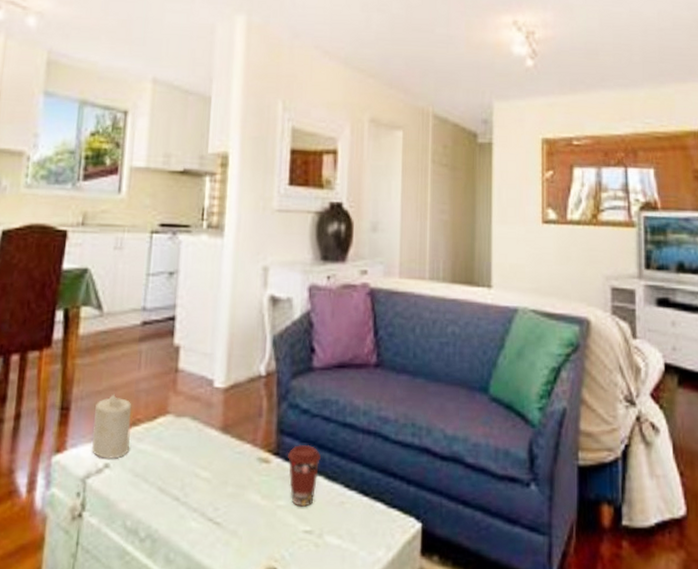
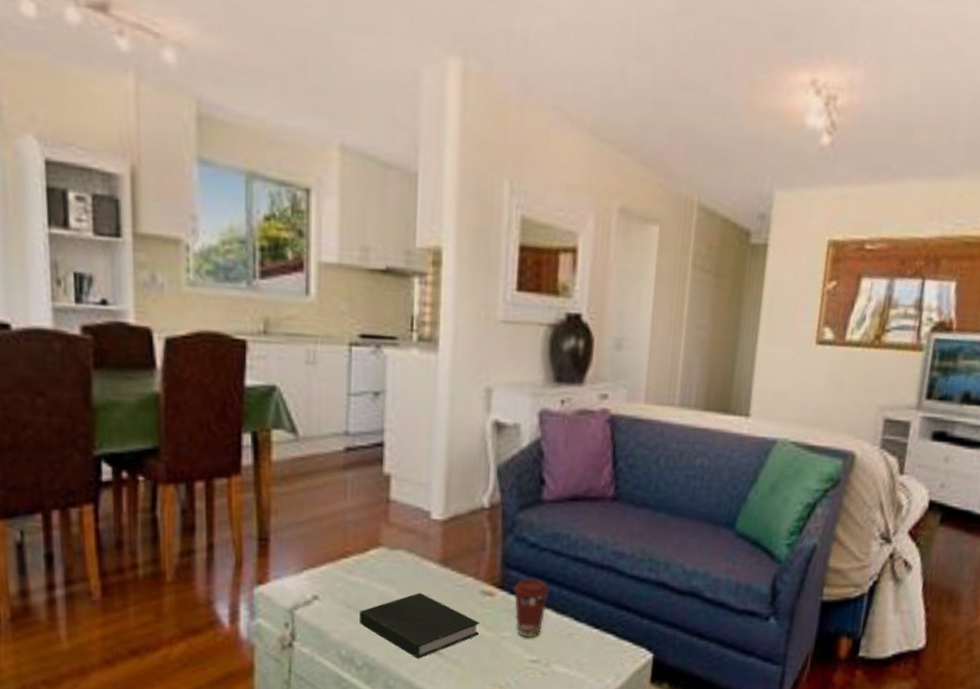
candle: present [92,394,132,459] -> none [296,525,340,591]
book: none [145,459,256,530] -> present [360,592,479,659]

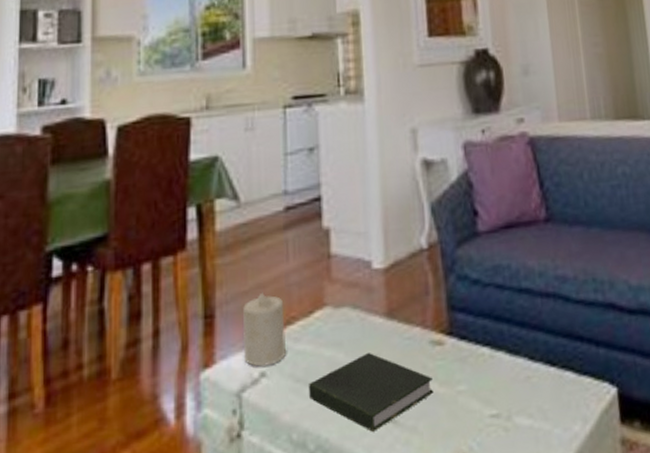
candle: none [296,525,340,591] -> present [242,292,287,367]
coffee cup: present [514,579,549,638] -> none [462,319,499,389]

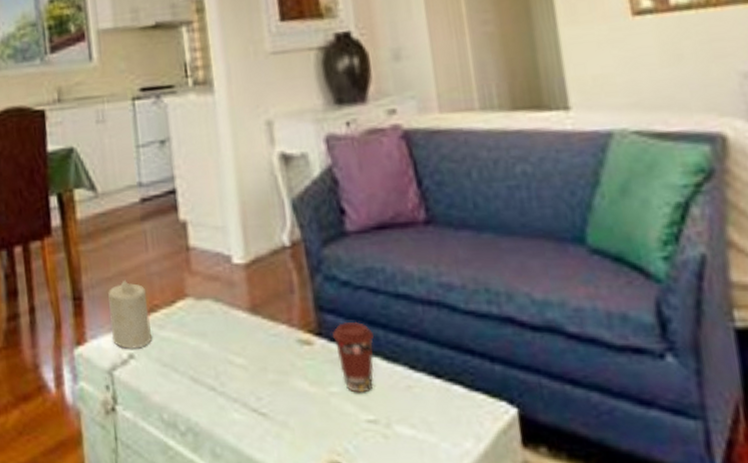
book: present [309,352,433,432] -> none [176,345,303,421]
coffee cup: none [462,319,499,389] -> present [332,322,374,393]

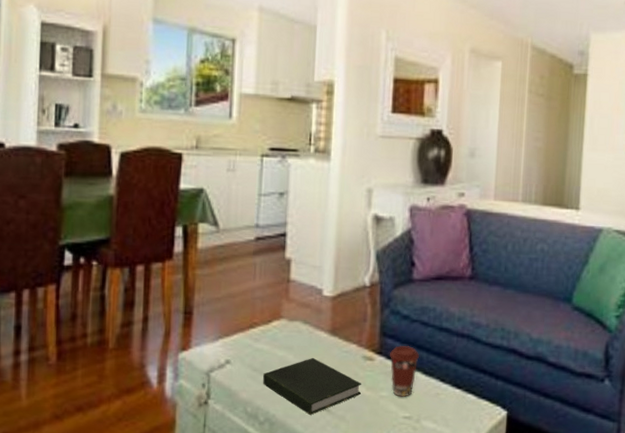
candle: present [108,279,152,349] -> none [214,301,249,356]
book: none [176,345,303,421] -> present [263,357,361,415]

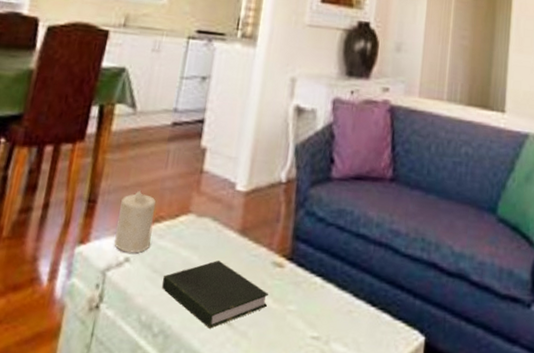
candle: none [214,301,249,356] -> present [114,190,156,254]
coffee cup: present [390,346,419,397] -> none [300,252,333,313]

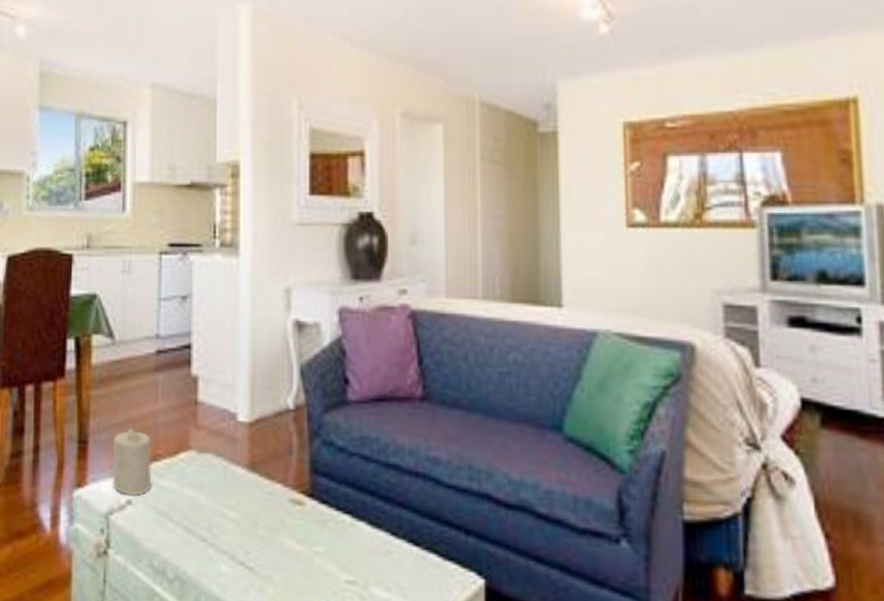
book: present [162,260,268,329] -> none [171,499,290,574]

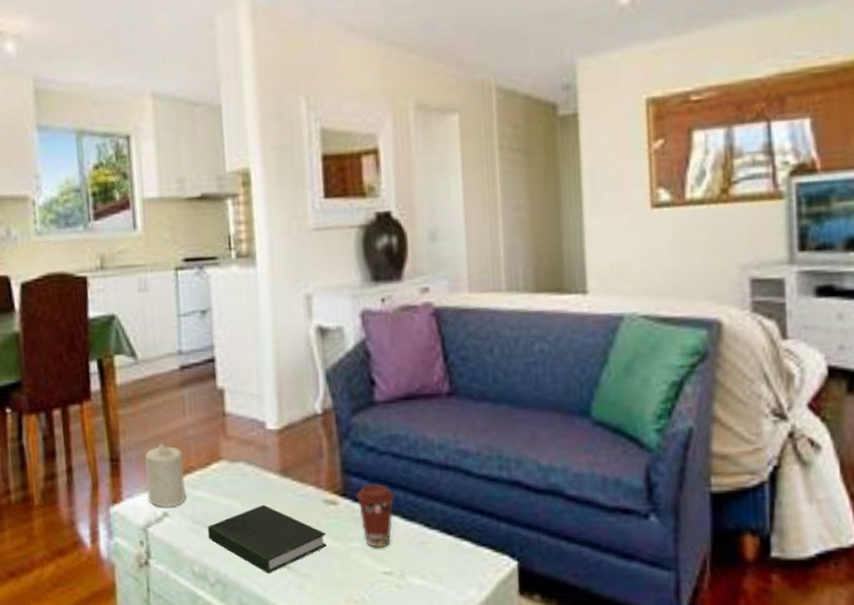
book: none [171,499,290,574] -> present [208,504,326,573]
coffee cup: none [324,486,361,555] -> present [357,484,394,548]

